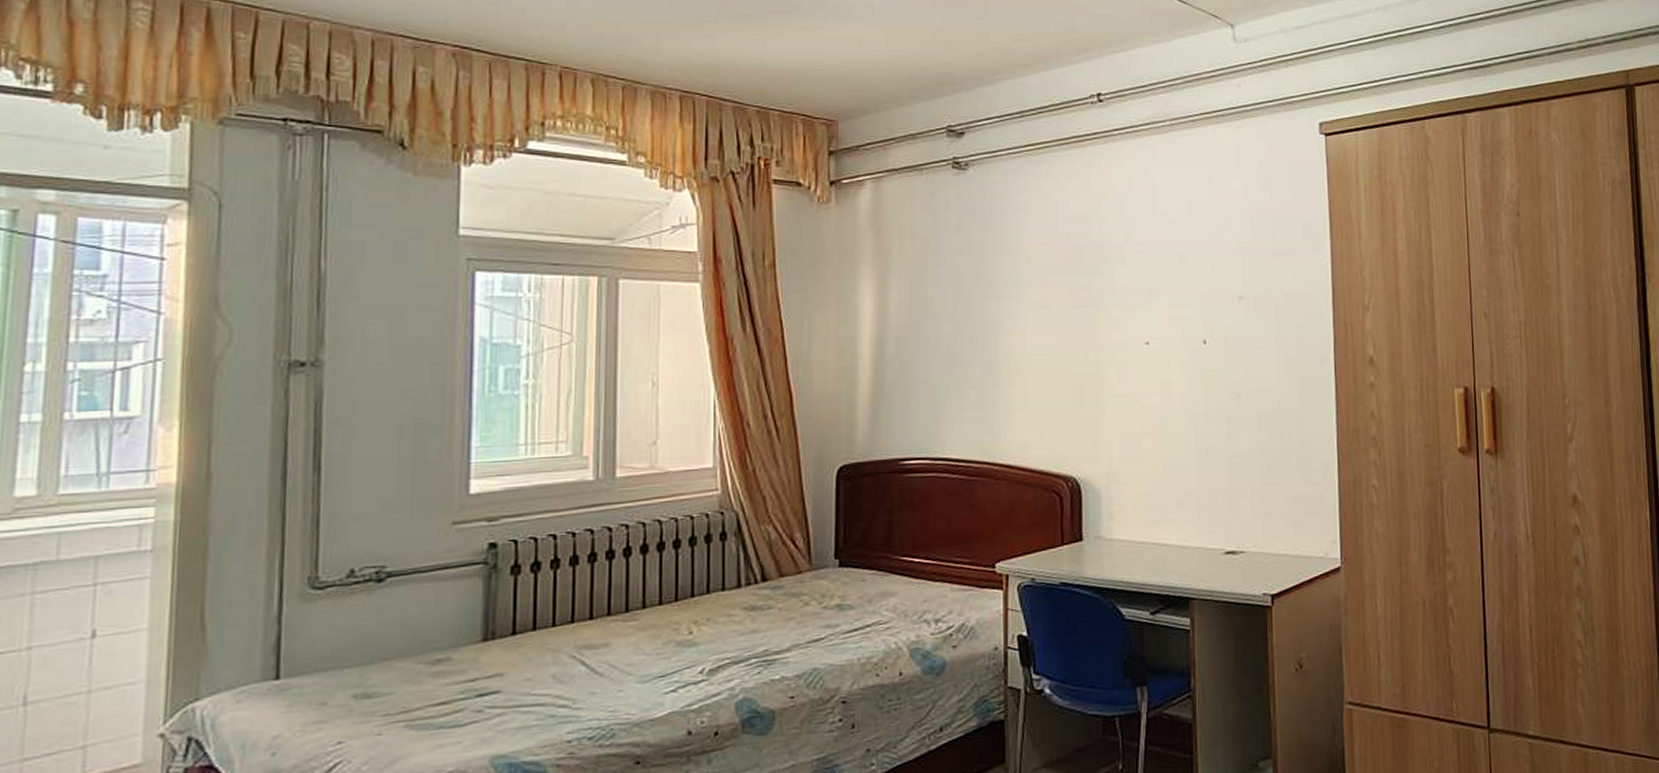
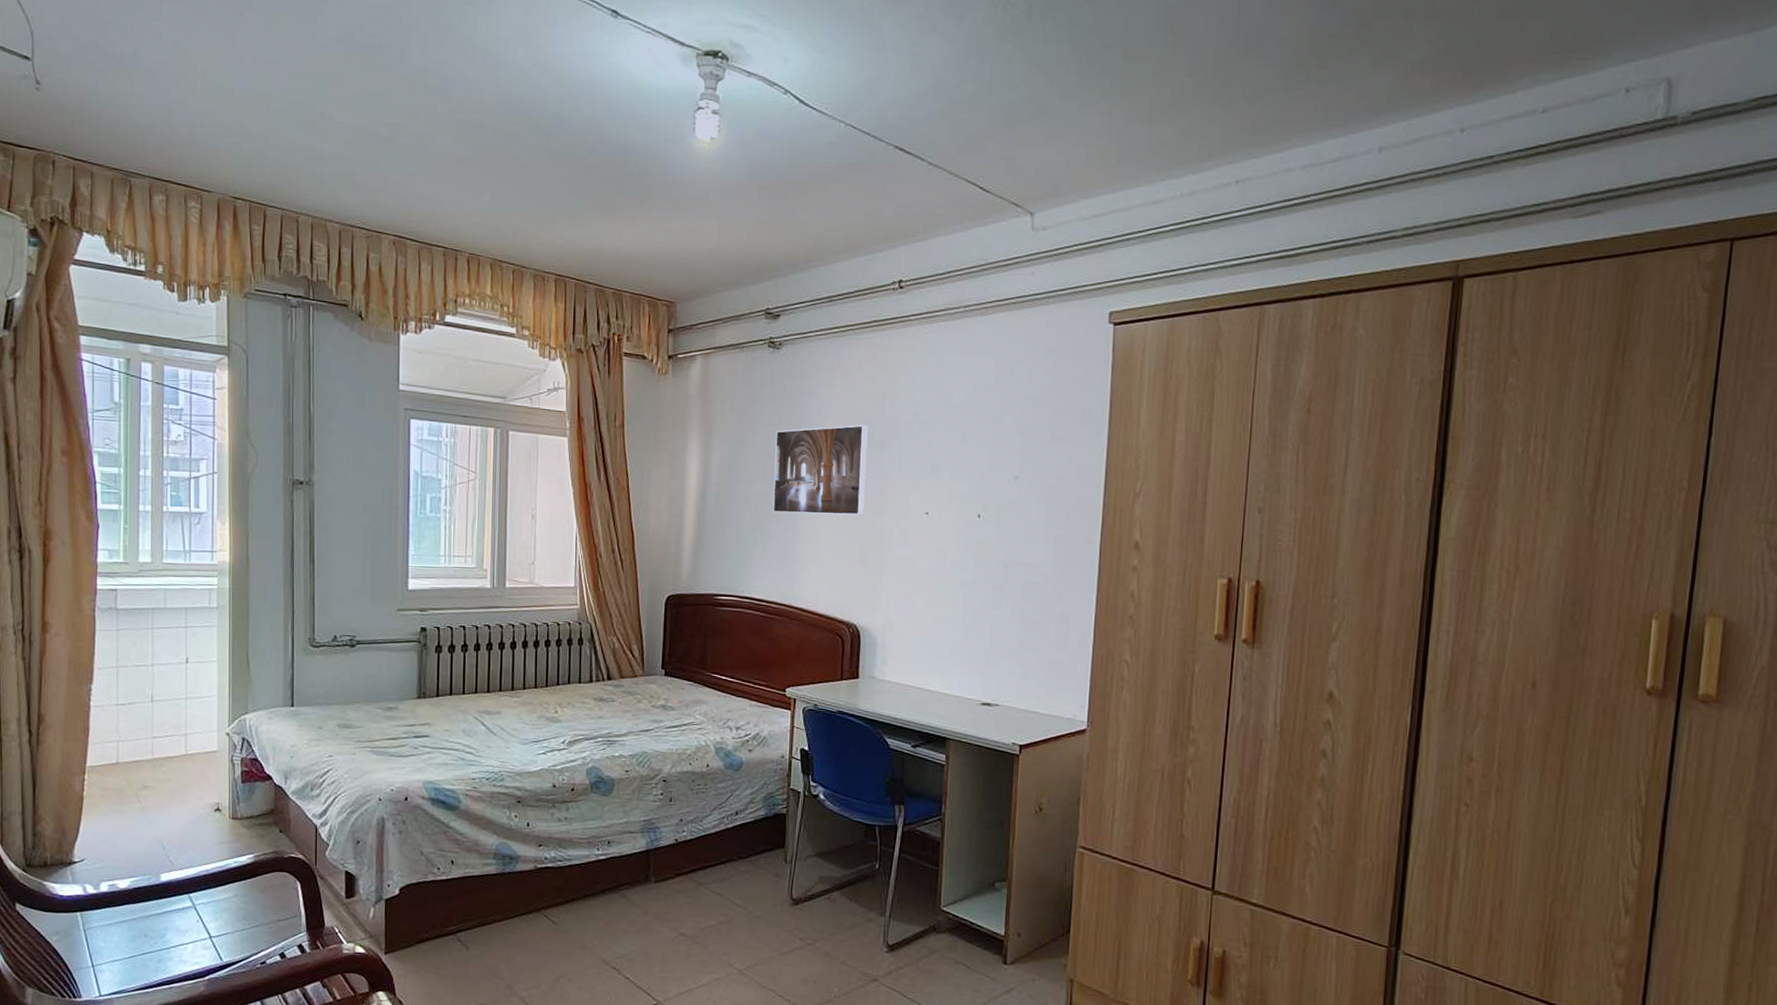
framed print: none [967,249,1076,356] -> present [773,424,868,515]

